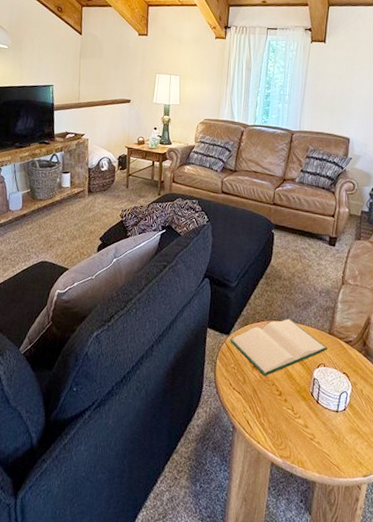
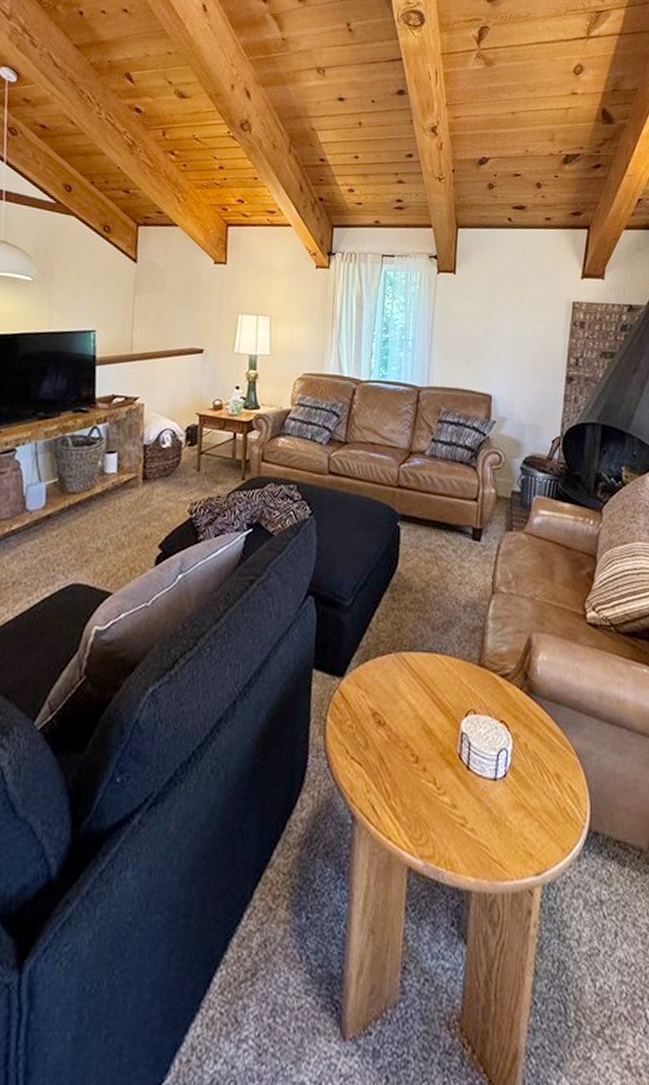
hardback book: present [230,319,328,377] -> none [345,647,478,736]

